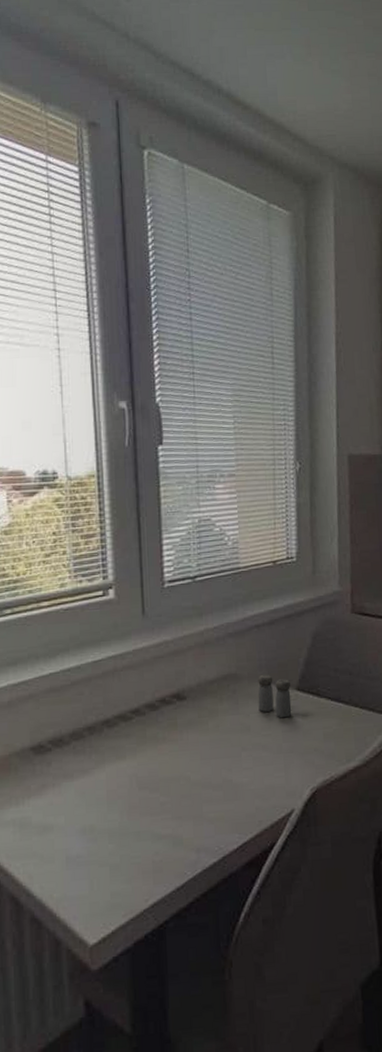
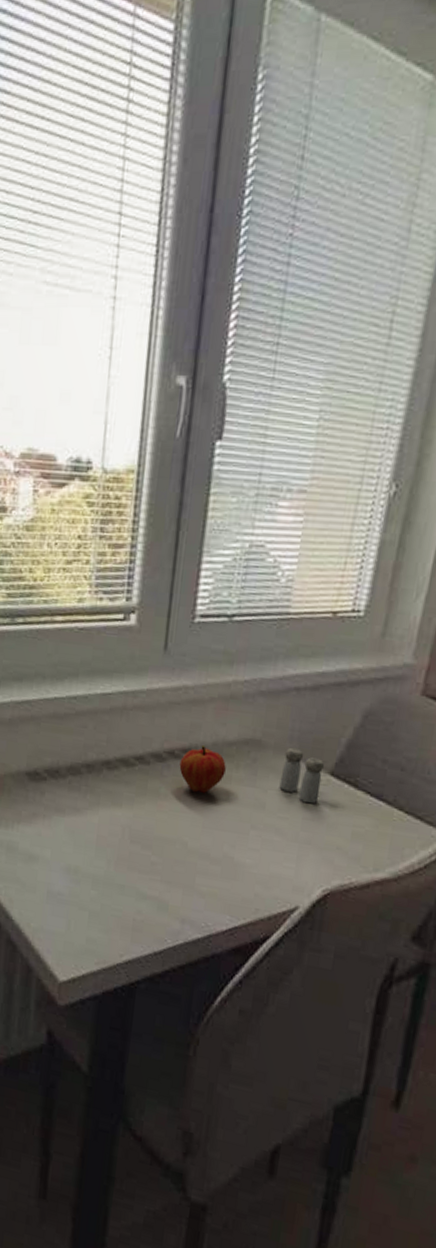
fruit: none [171,687,212,731] -> present [179,744,226,794]

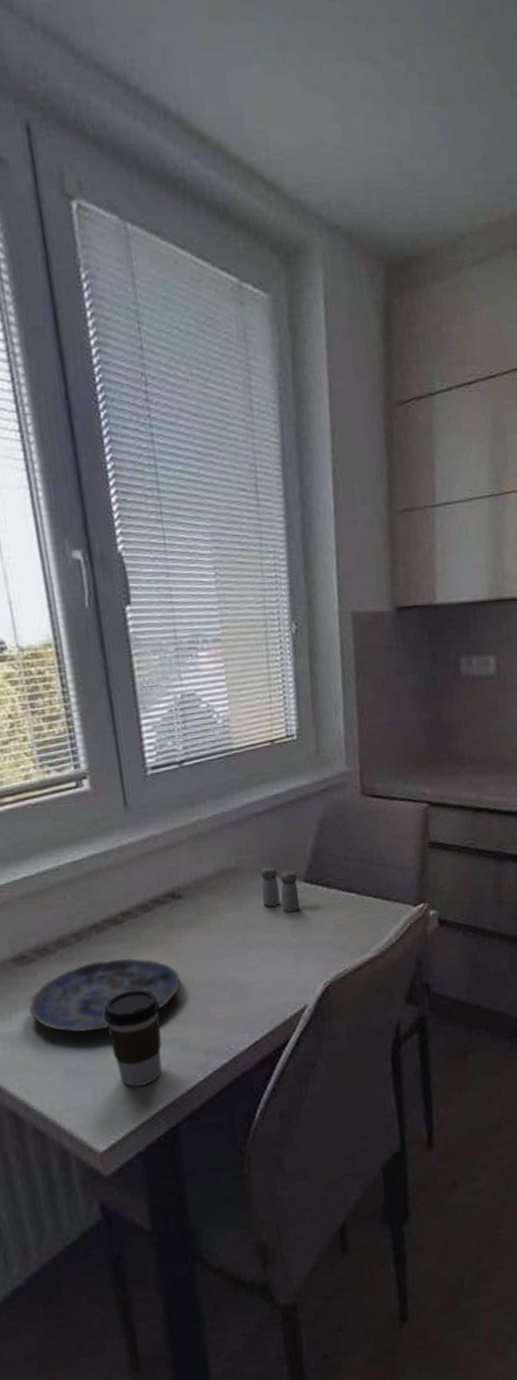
plate: none [30,796,176,866] -> present [29,958,181,1033]
coffee cup: none [93,834,150,933] -> present [103,988,162,1087]
fruit: present [179,744,226,794] -> none [166,885,212,932]

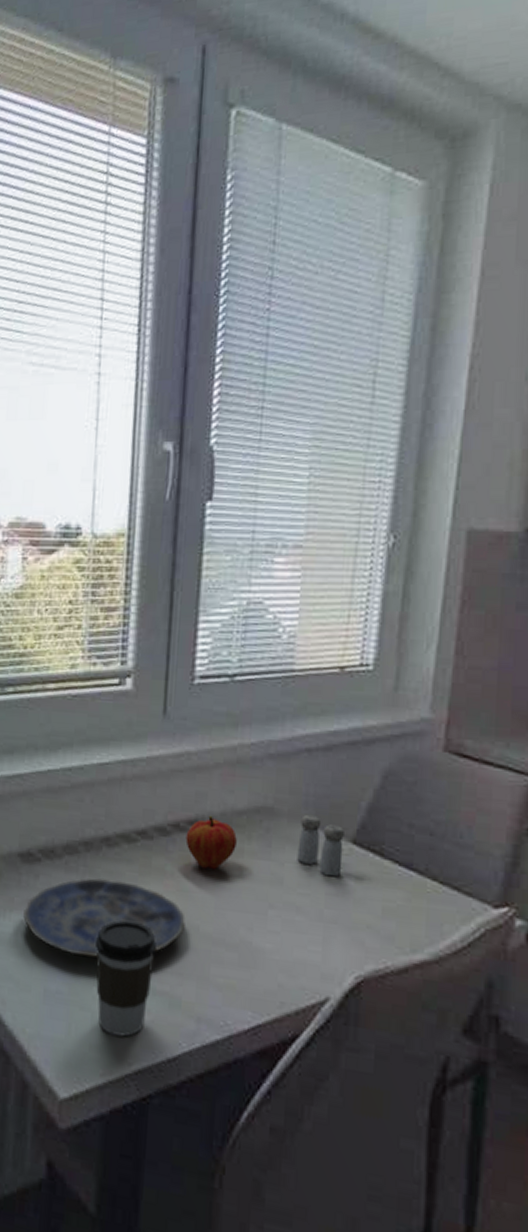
fruit: none [166,885,212,932] -> present [185,815,237,871]

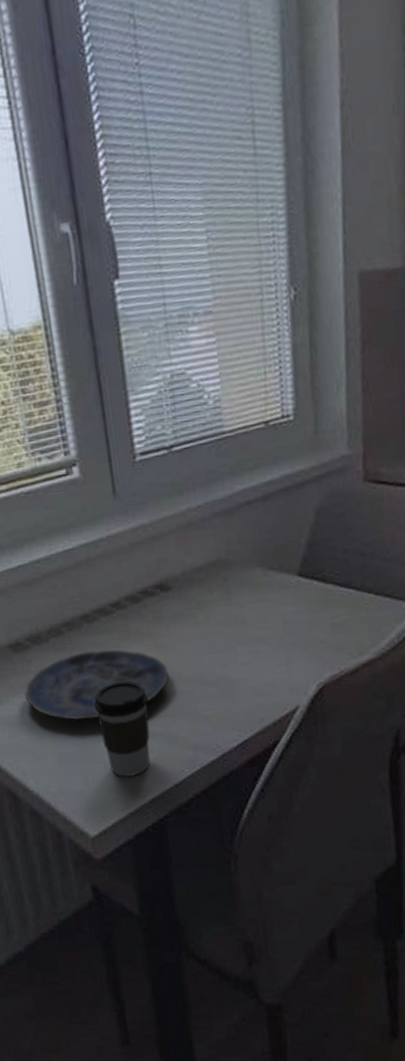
fruit: present [185,815,237,871] -> none [155,576,201,625]
salt and pepper shaker: present [297,814,344,877] -> none [252,558,294,608]

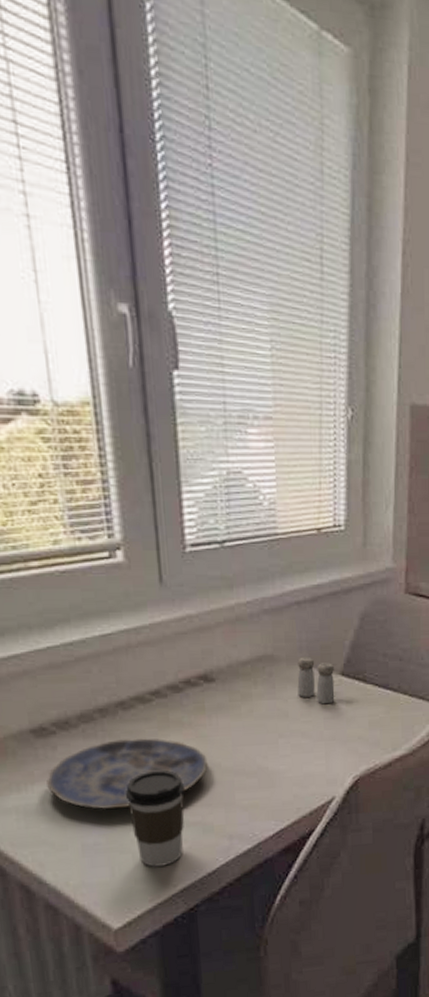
salt and pepper shaker: none [252,558,294,608] -> present [297,656,335,705]

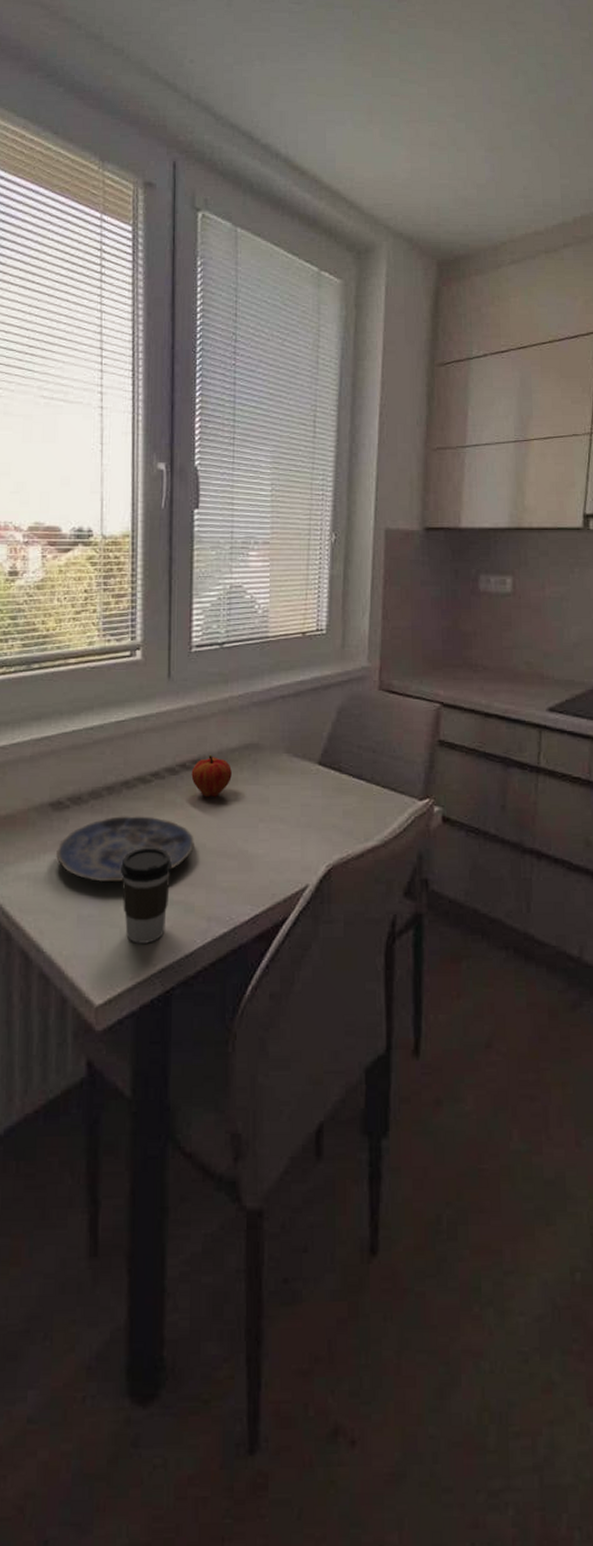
fruit: none [197,668,245,716] -> present [191,754,232,798]
salt and pepper shaker: present [297,656,335,705] -> none [278,746,312,792]

